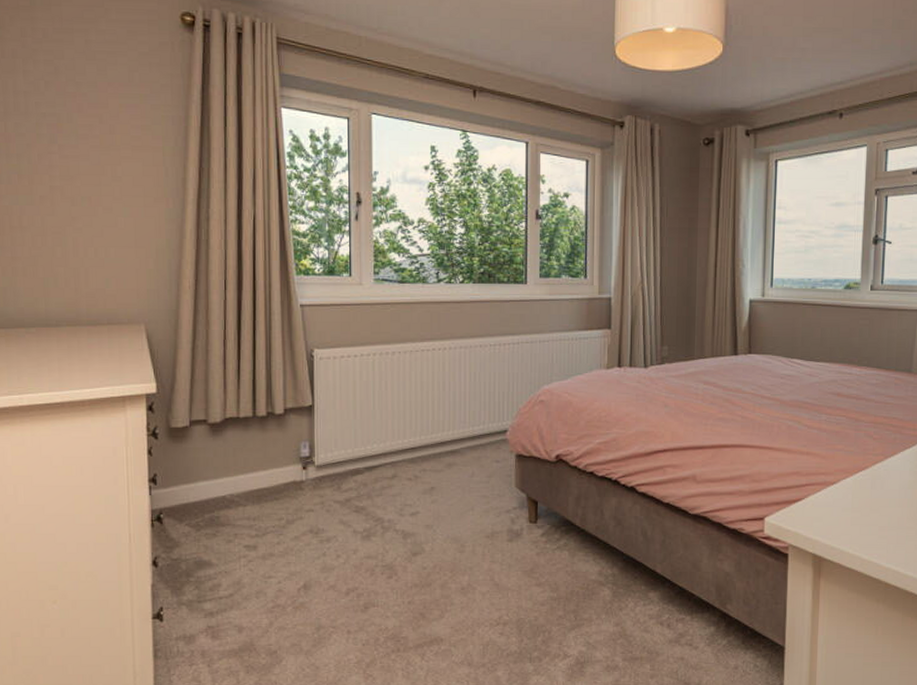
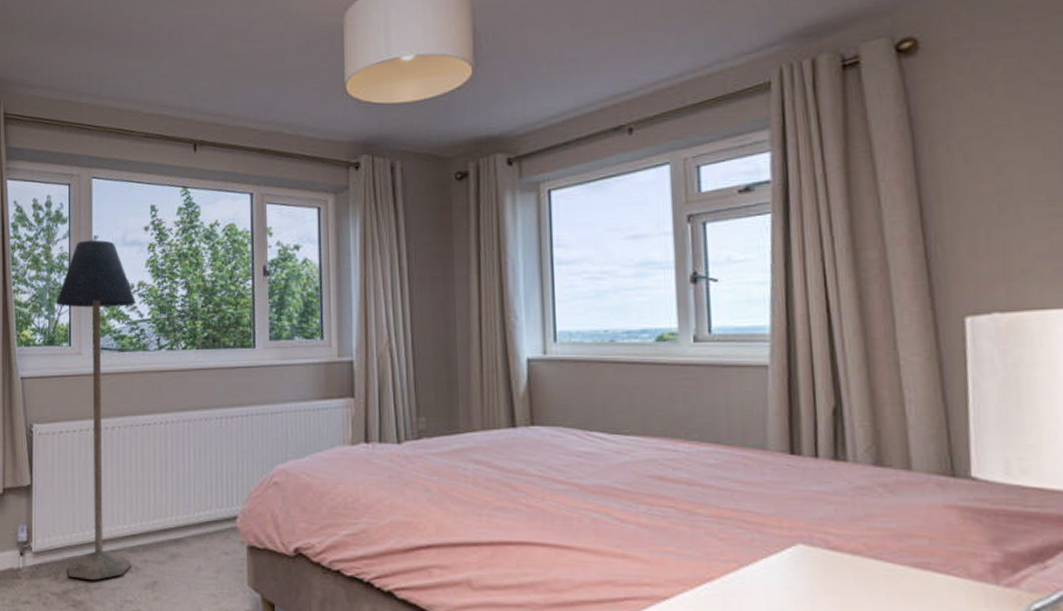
floor lamp: none [335,175,416,489] -> present [55,239,136,581]

